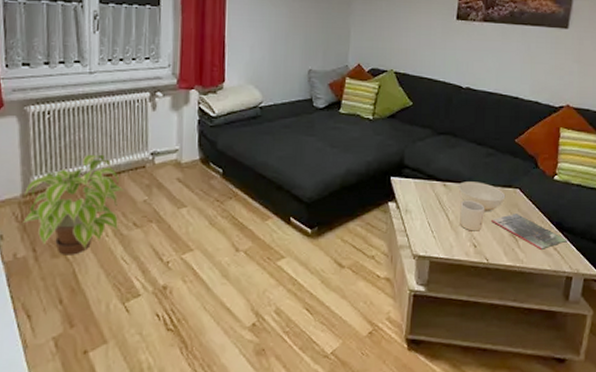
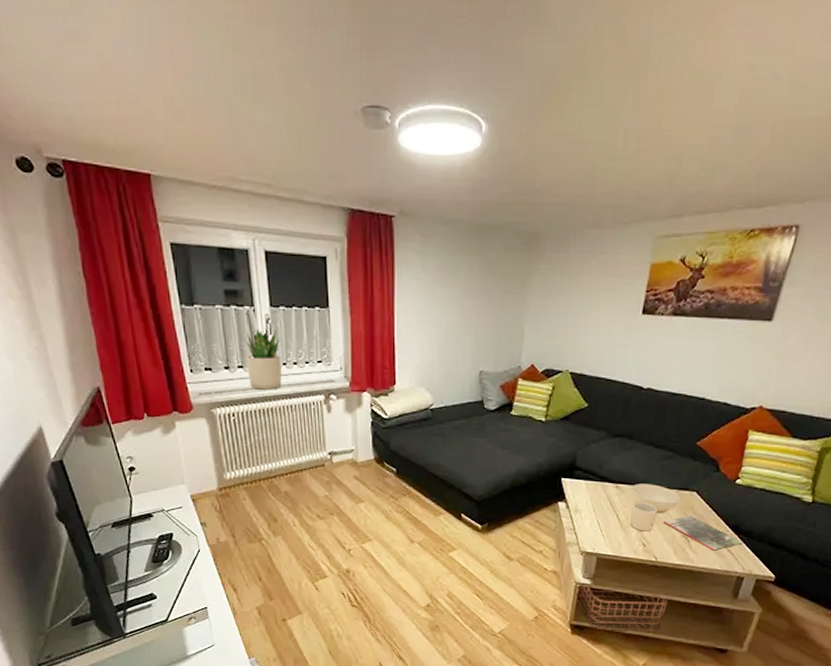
plant: present [23,154,124,255] -> none [220,453,307,541]
planter: none [69,21,107,87] -> present [244,325,282,390]
basket: none [411,292,502,344] -> present [576,585,668,631]

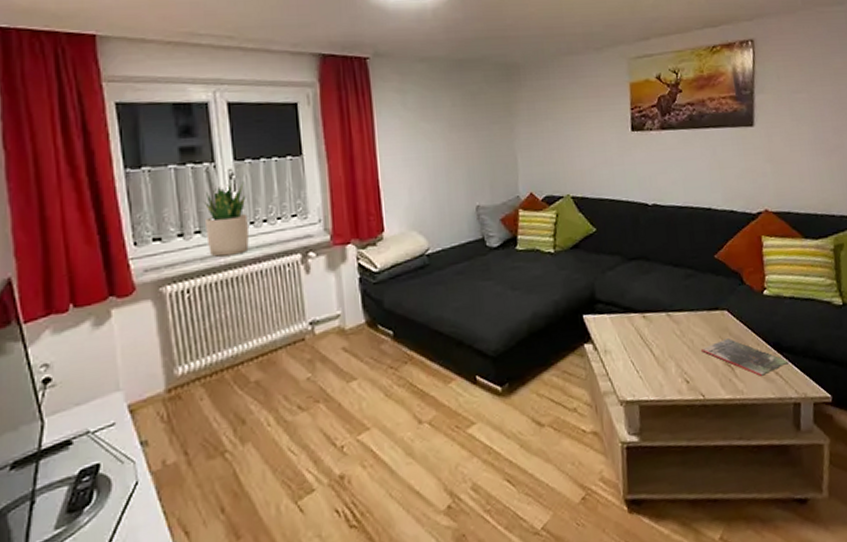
basket: present [576,585,668,631] -> none [625,442,728,501]
mug: present [630,502,658,532] -> none [664,330,693,366]
bowl: present [631,484,681,513] -> none [659,308,713,340]

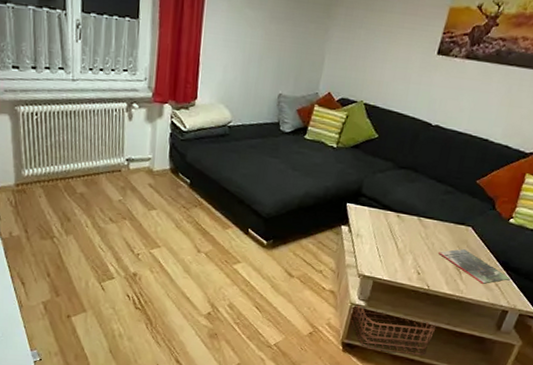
planter: present [203,181,249,257] -> none [54,30,89,93]
basket: none [625,442,728,501] -> present [350,306,436,355]

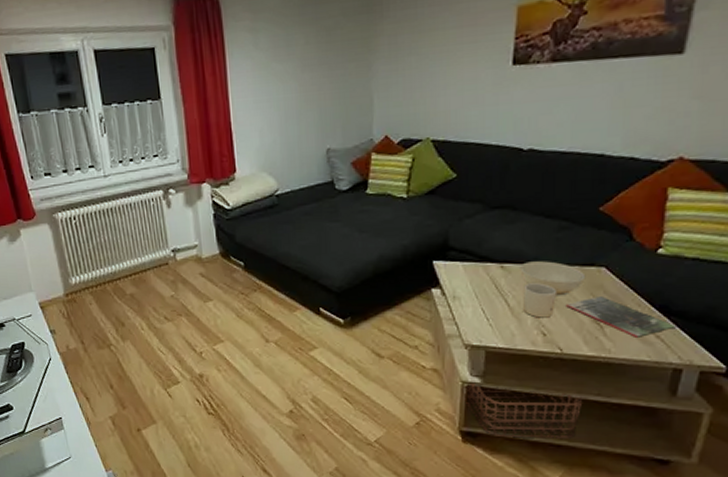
mug: none [407,231,435,261] -> present [523,283,558,318]
bowl: none [411,214,457,244] -> present [520,261,586,295]

